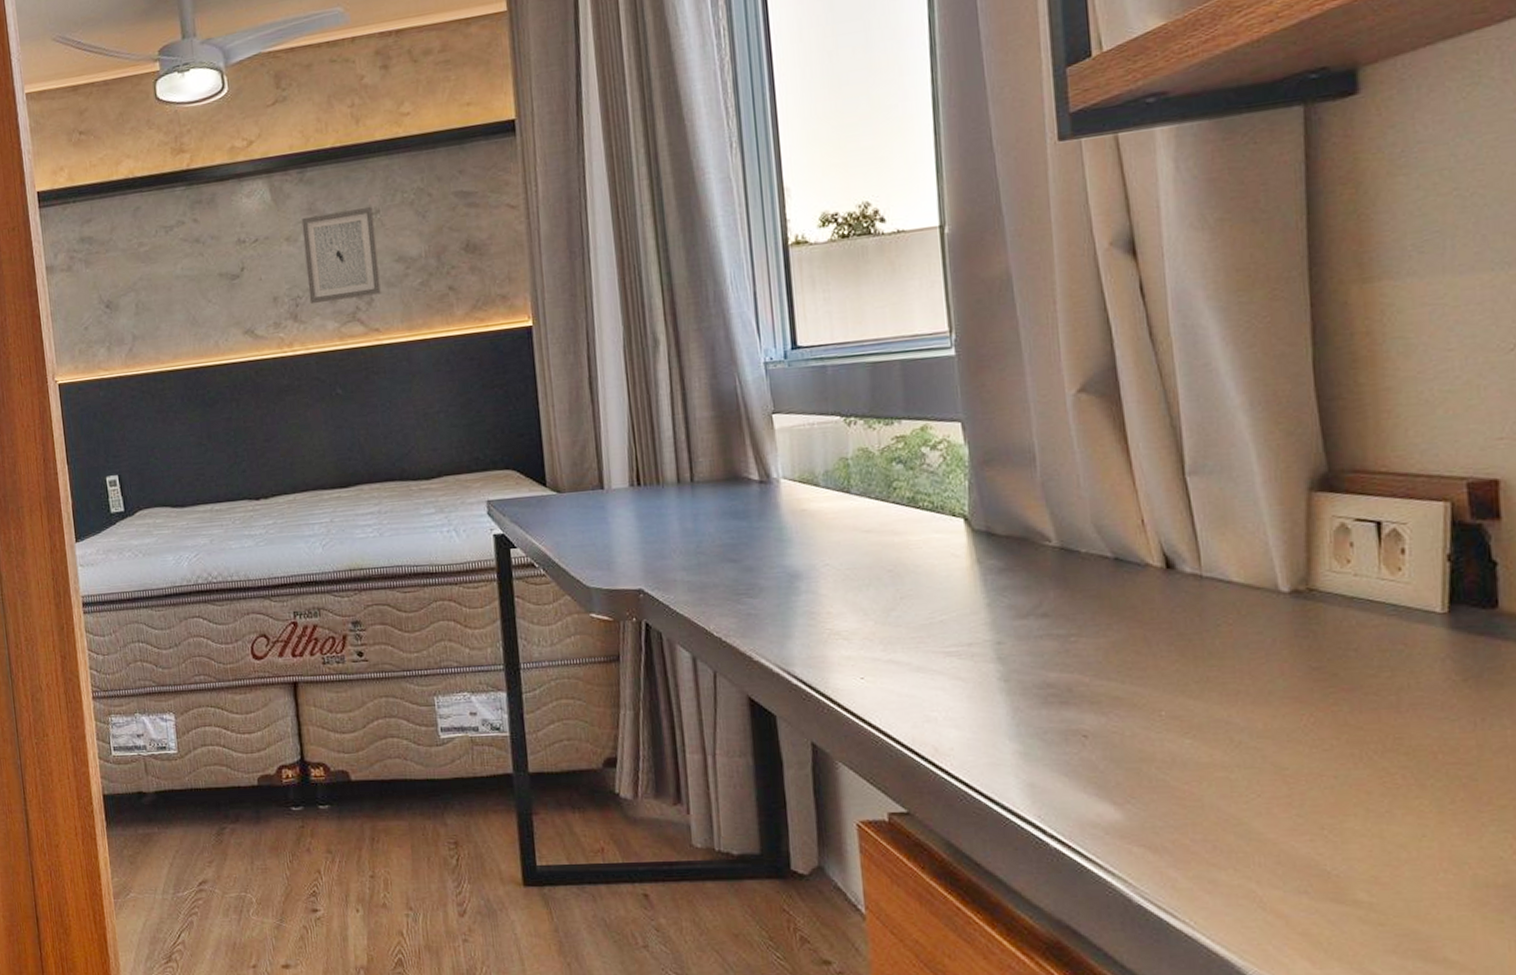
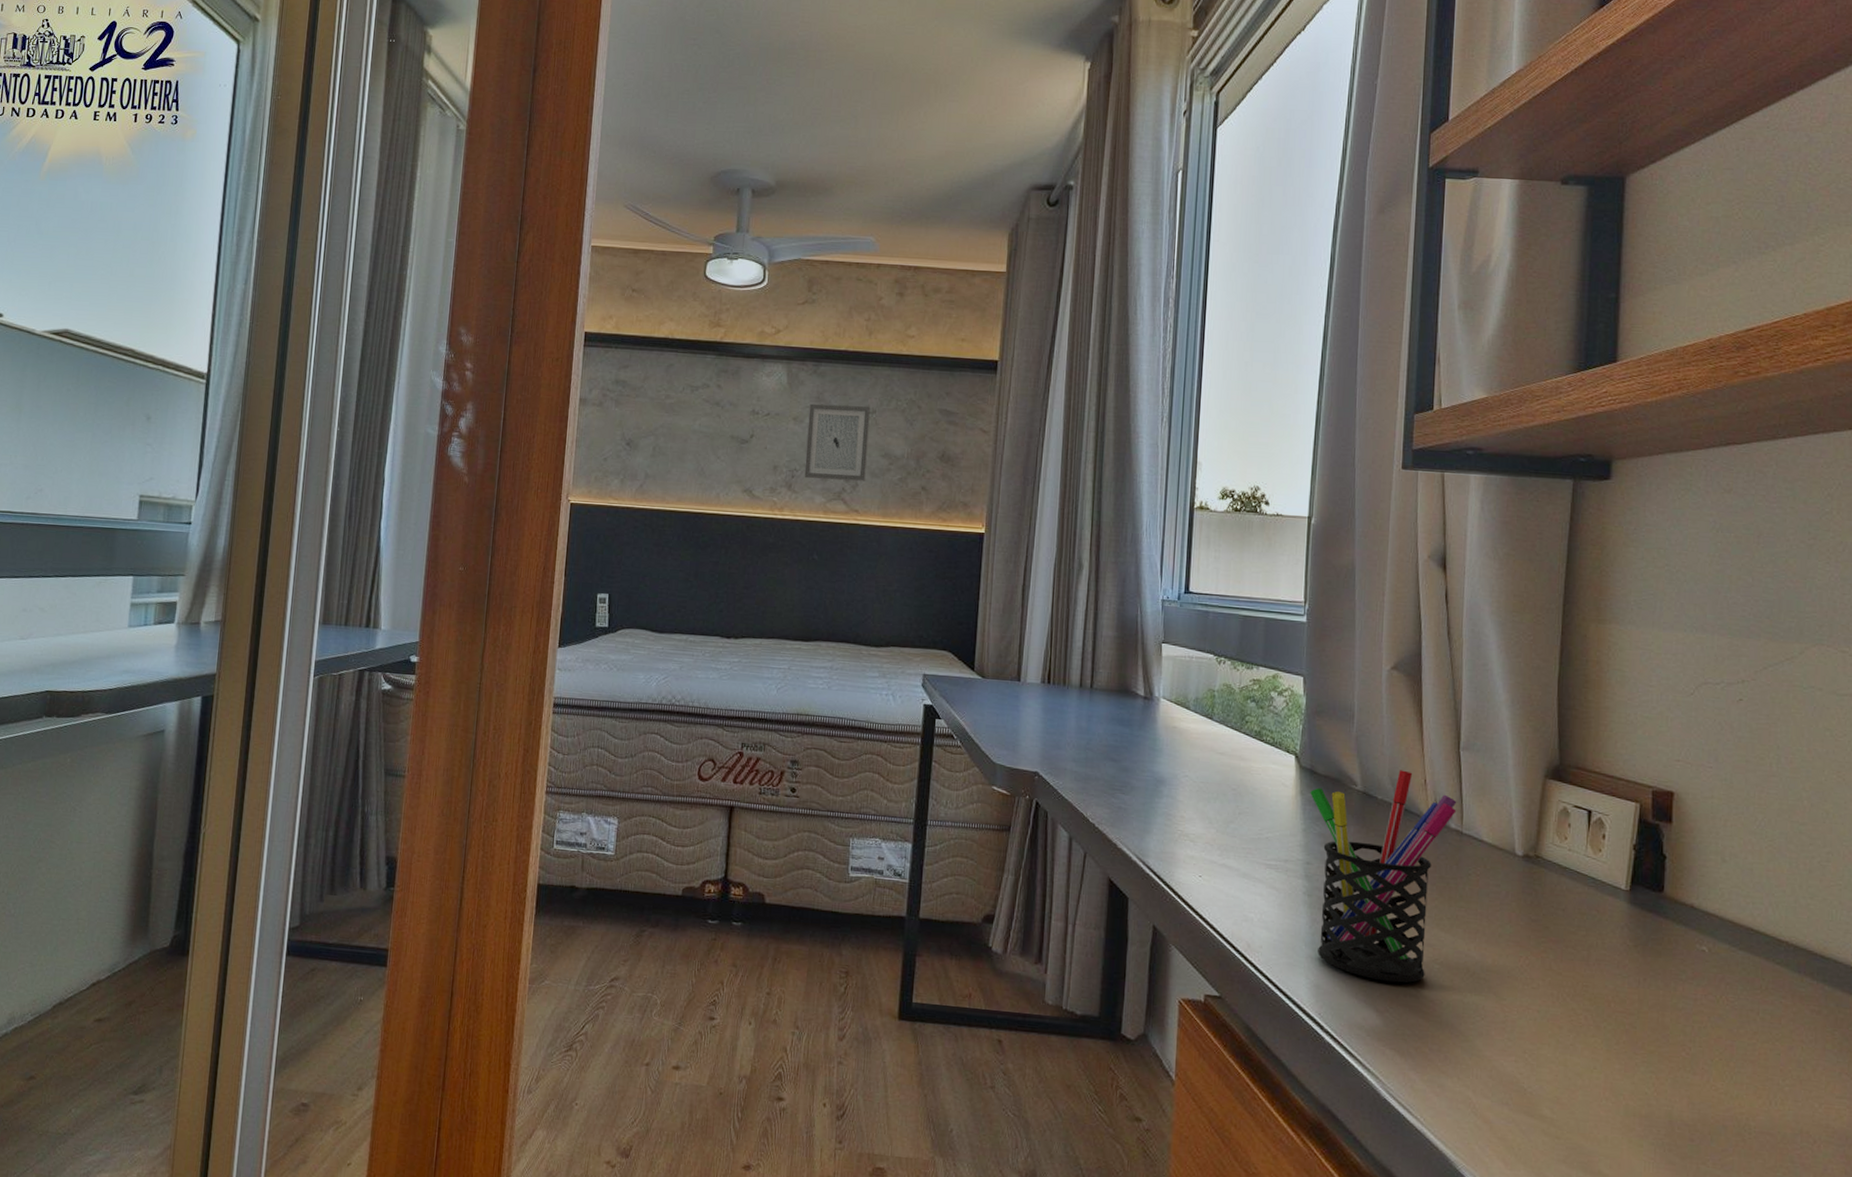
pen holder: none [990,512,1191,768] -> present [1310,770,1457,983]

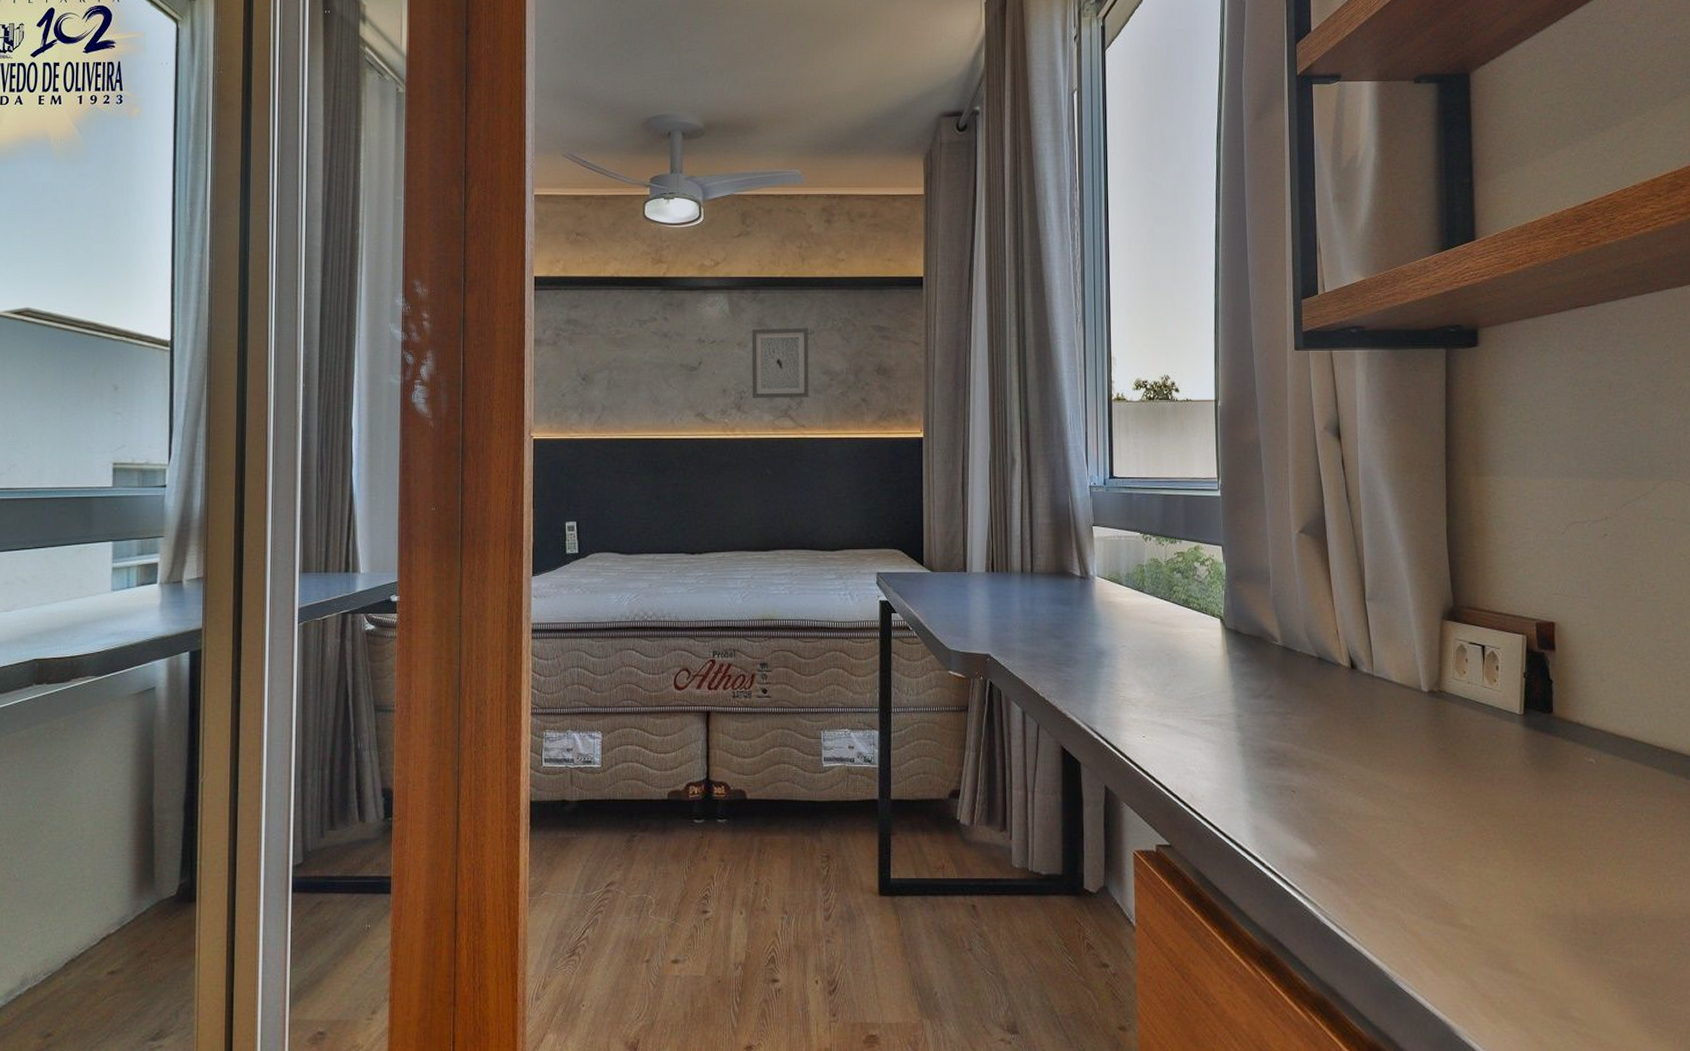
pen holder: present [1310,770,1457,983] -> none [1236,624,1367,817]

